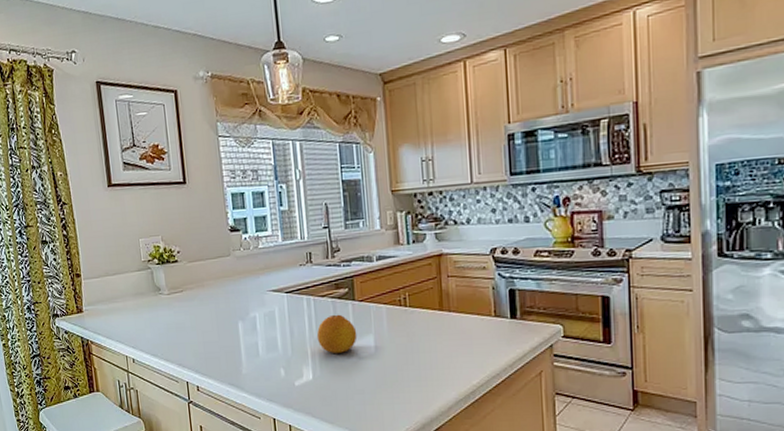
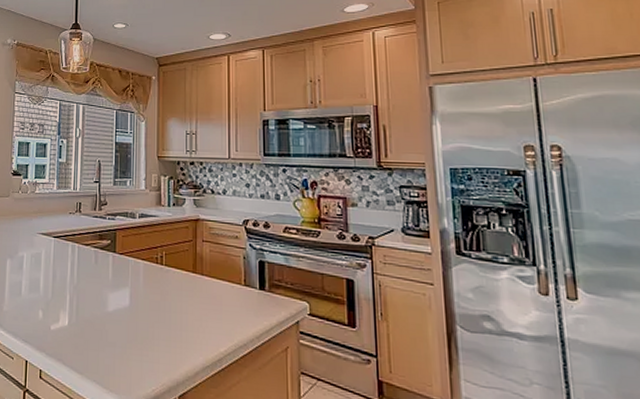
fruit: present [316,314,358,353] -> none [76,263,115,303]

